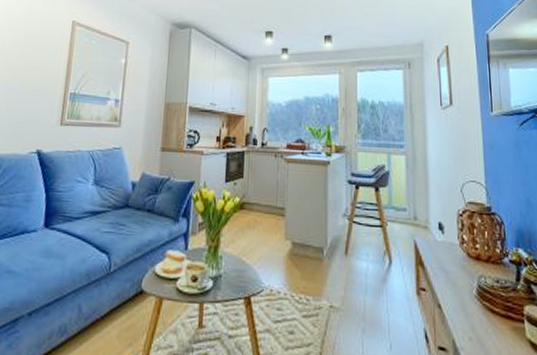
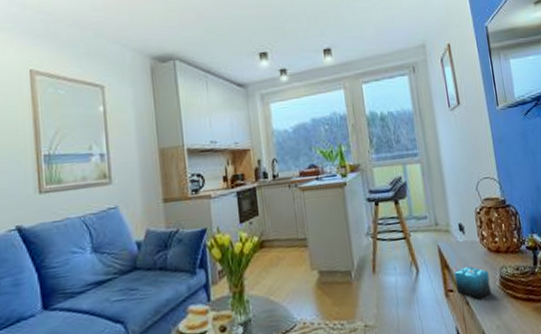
candle: none [428,267,466,305] -> present [453,266,491,300]

